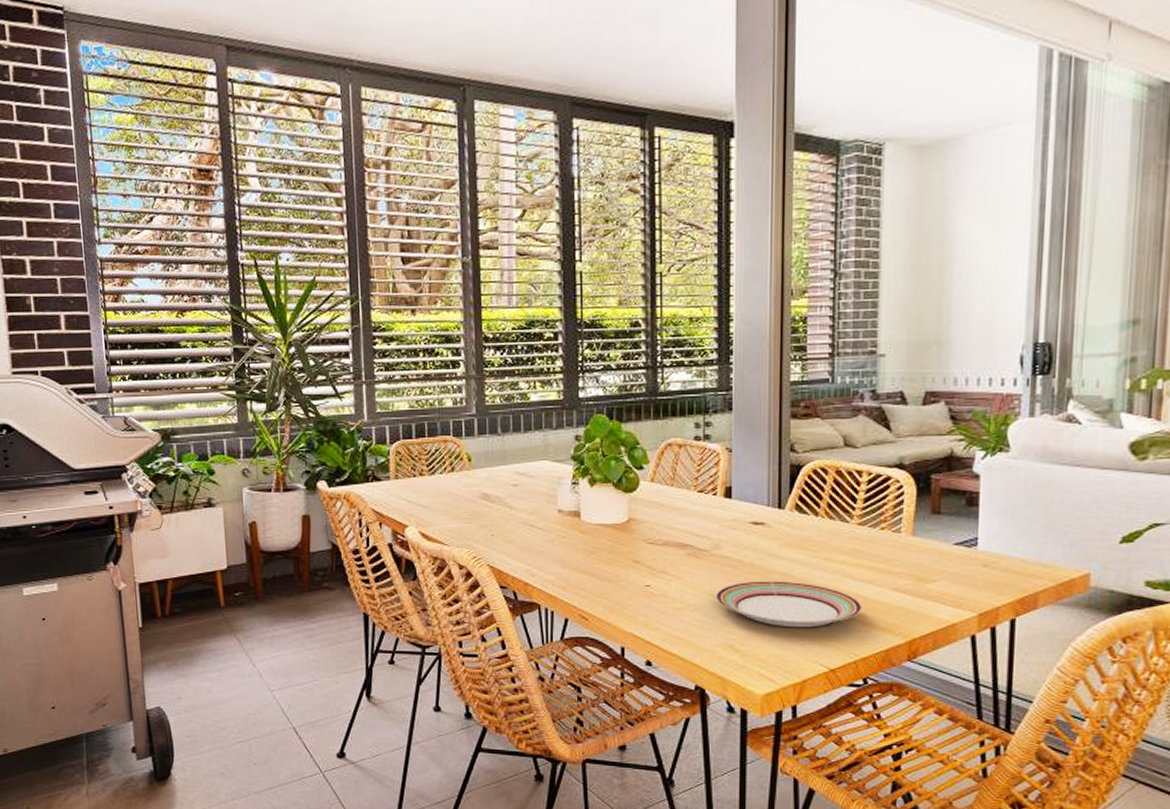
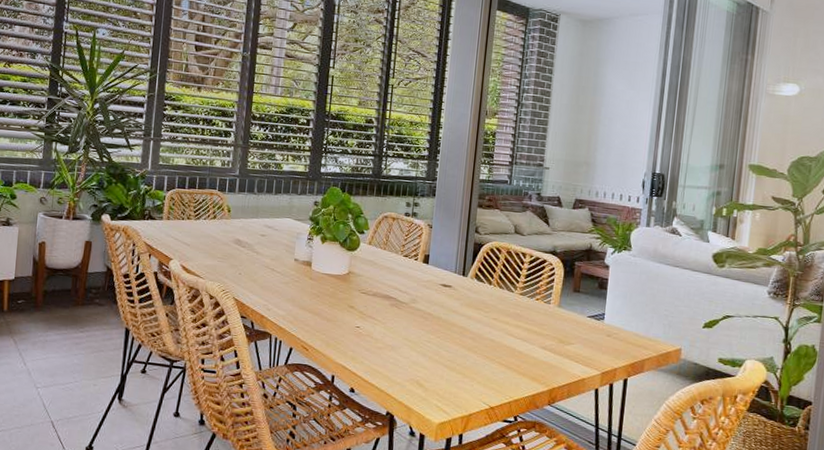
plate: present [715,581,863,628] -> none [409,331,518,372]

